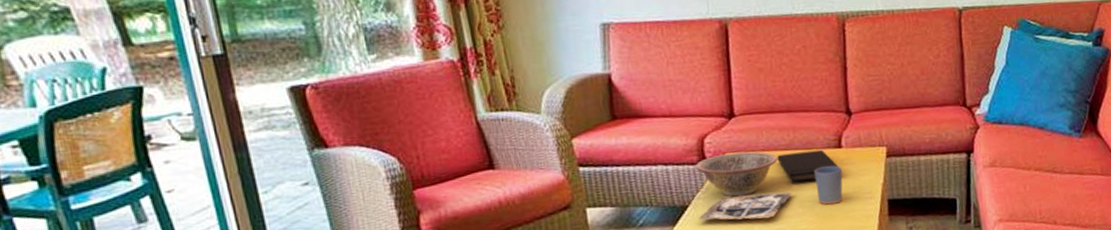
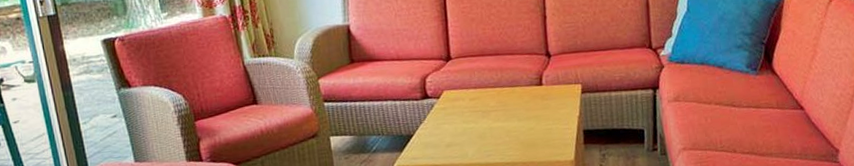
decorative bowl: present [695,151,778,197] -> none [418,89,488,128]
magazine: present [698,192,793,221] -> none [421,123,501,148]
smartphone: present [777,149,839,181] -> none [487,87,540,114]
mug: present [814,165,843,205] -> none [519,100,544,135]

